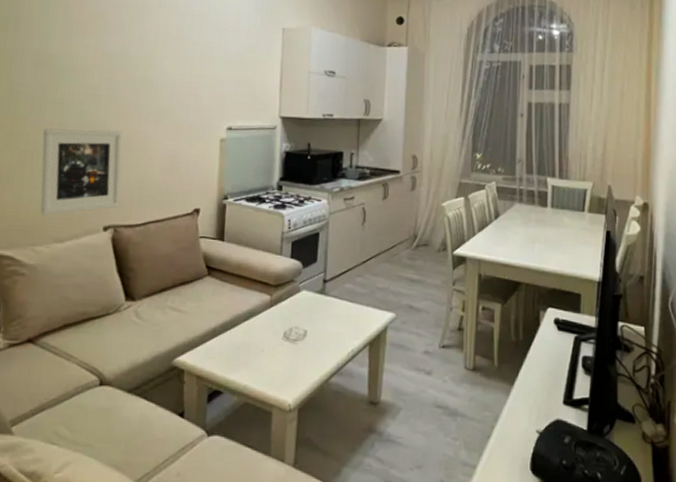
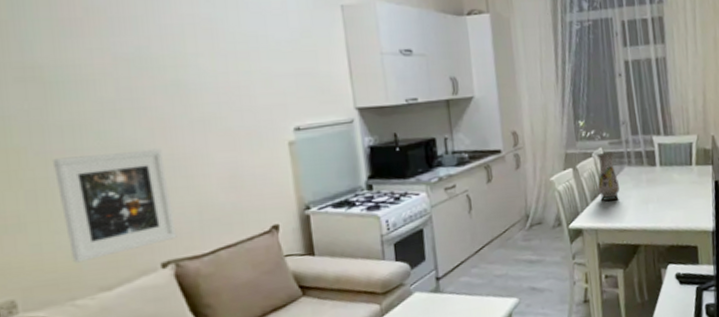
vase: none [486,186,507,235] -> present [596,151,620,201]

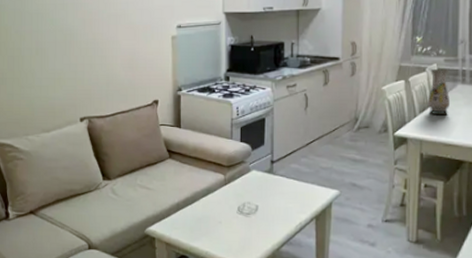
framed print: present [53,148,177,263] -> none [25,34,92,110]

